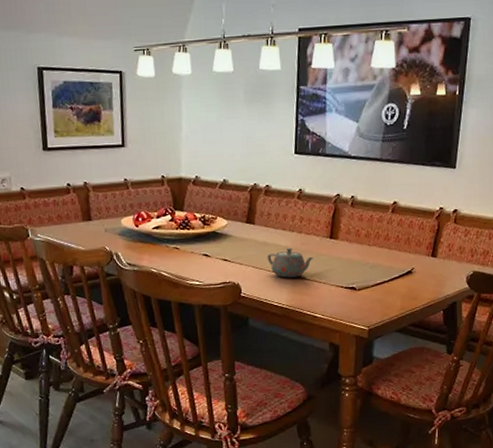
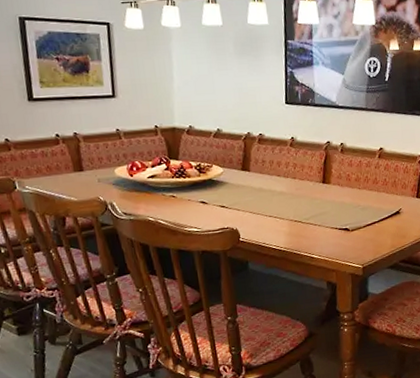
teapot: present [267,247,314,278] -> none [263,193,309,222]

